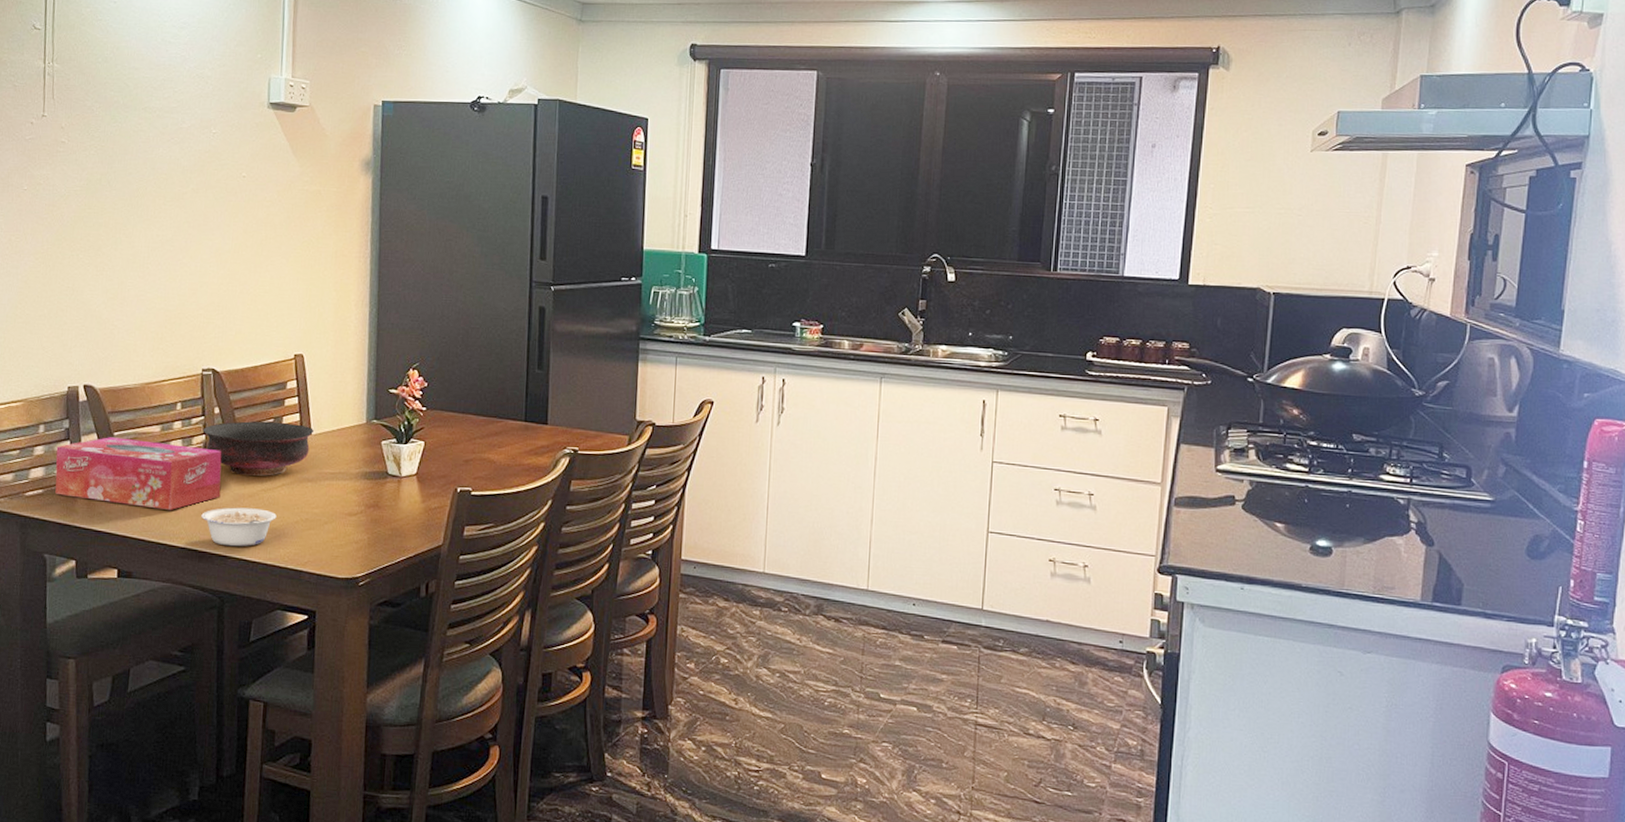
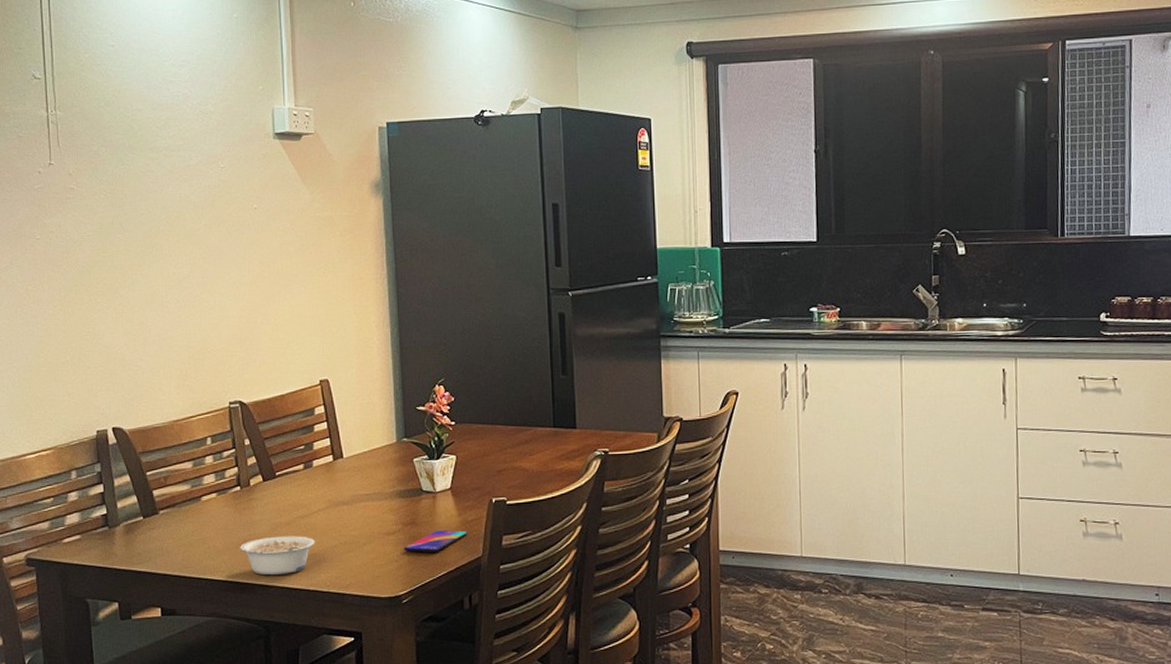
tissue box: present [55,437,222,510] -> none [90,477,258,545]
bowl: present [202,421,313,476] -> none [234,448,345,504]
smartphone: none [364,514,430,537] -> present [404,530,468,552]

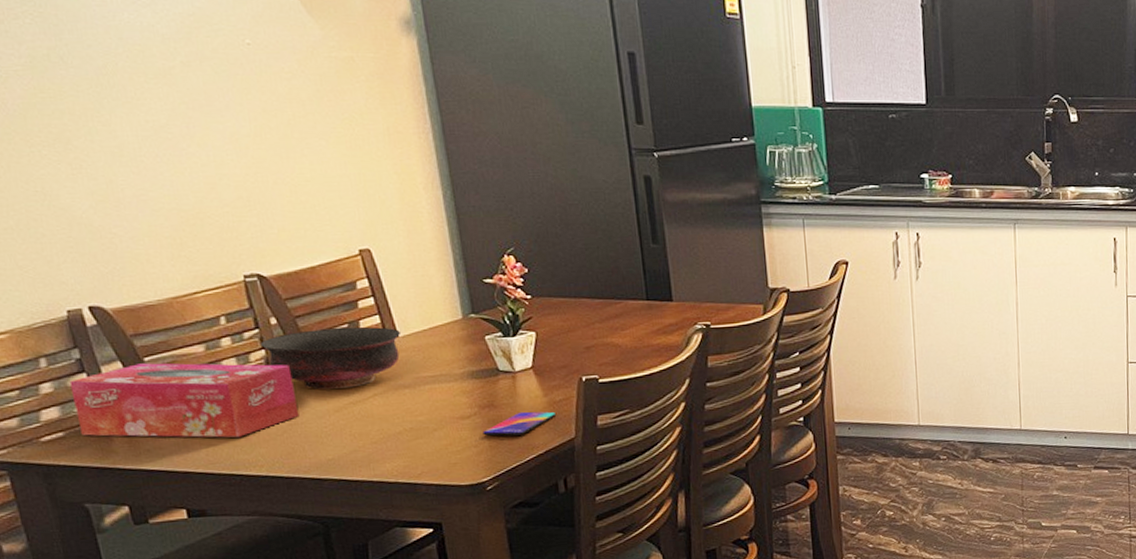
tissue box: none [90,477,258,545] -> present [69,363,299,438]
bowl: none [234,448,345,504] -> present [260,326,400,389]
legume: present [240,536,315,576] -> none [280,423,374,468]

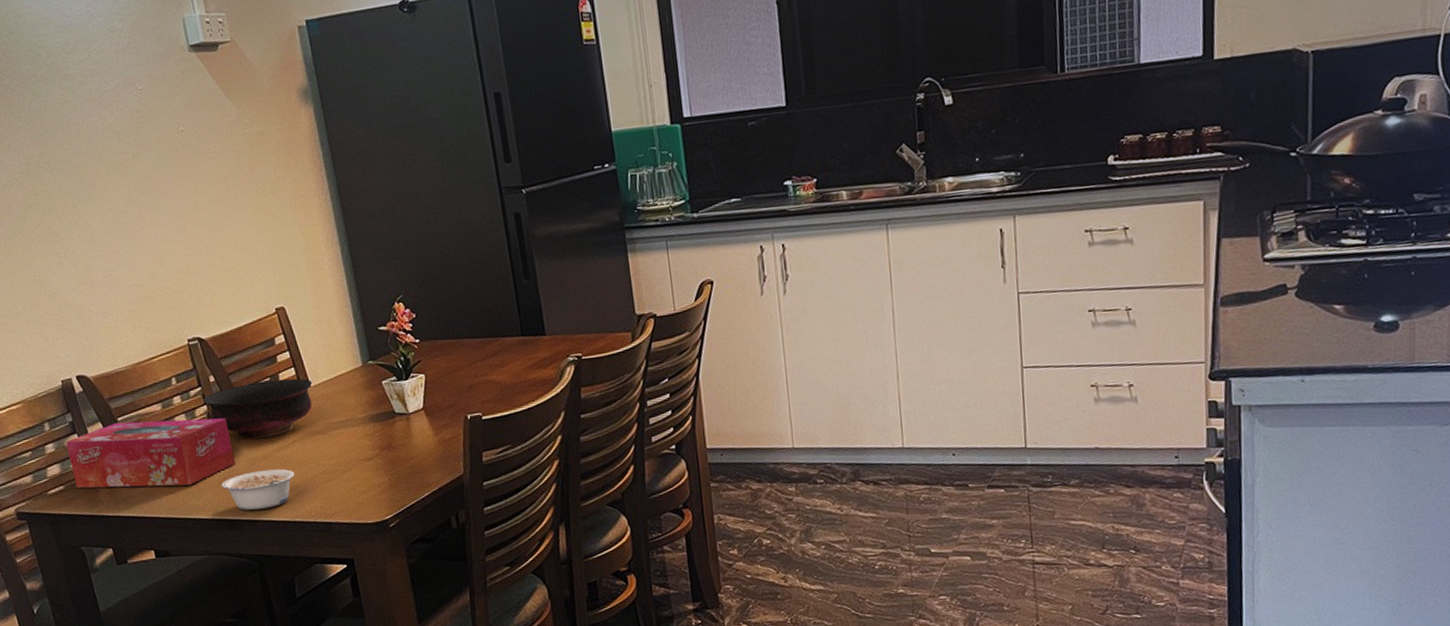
legume: none [280,423,374,468] -> present [221,469,295,511]
smartphone: present [482,411,557,436] -> none [384,450,447,476]

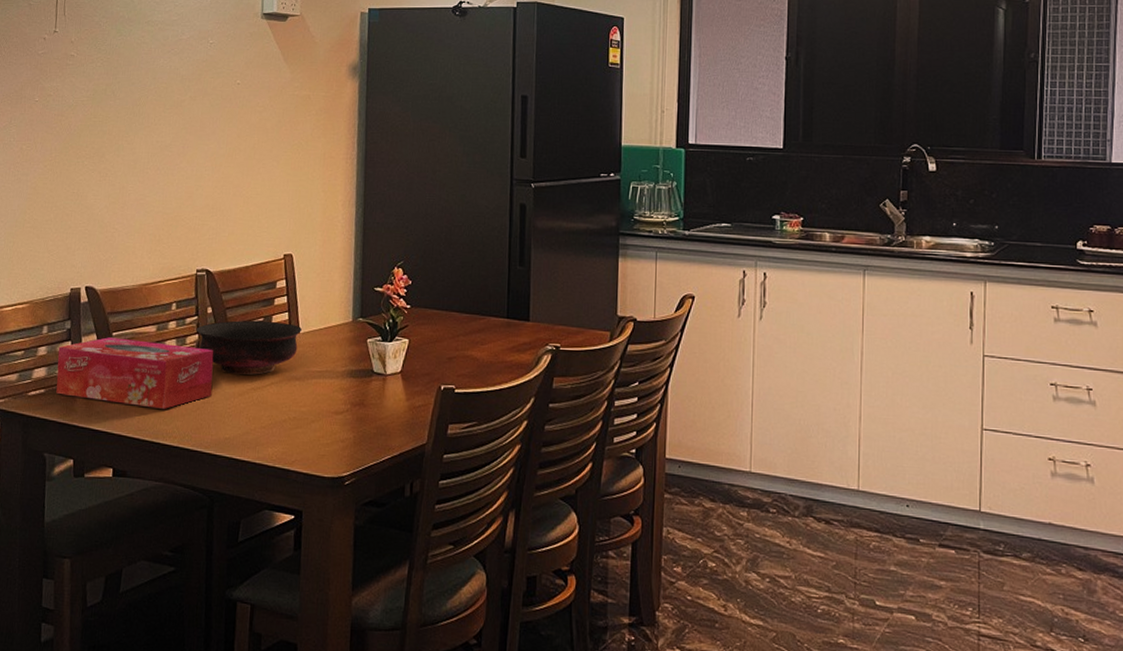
legume: present [221,469,295,511] -> none [193,406,265,446]

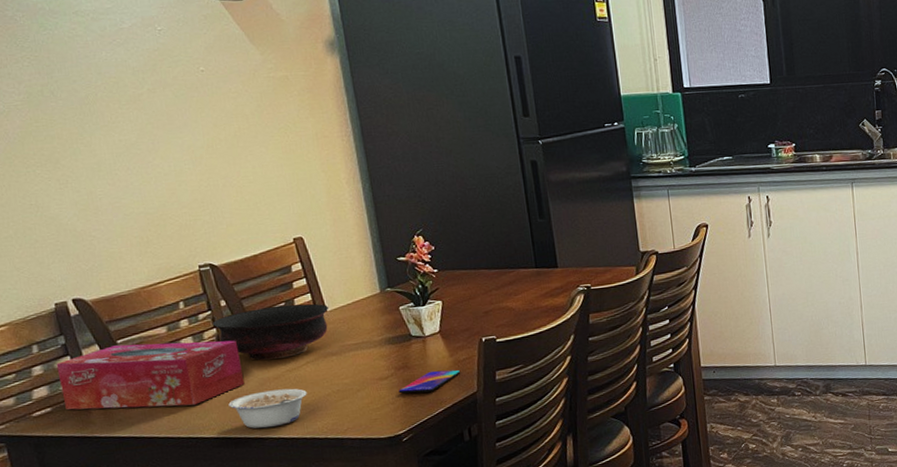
legume: none [193,406,265,446] -> present [228,388,307,429]
smartphone: none [350,413,414,436] -> present [398,370,461,394]

